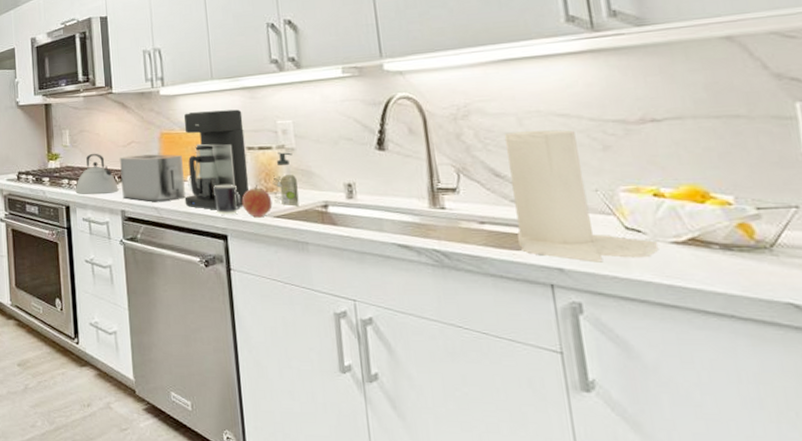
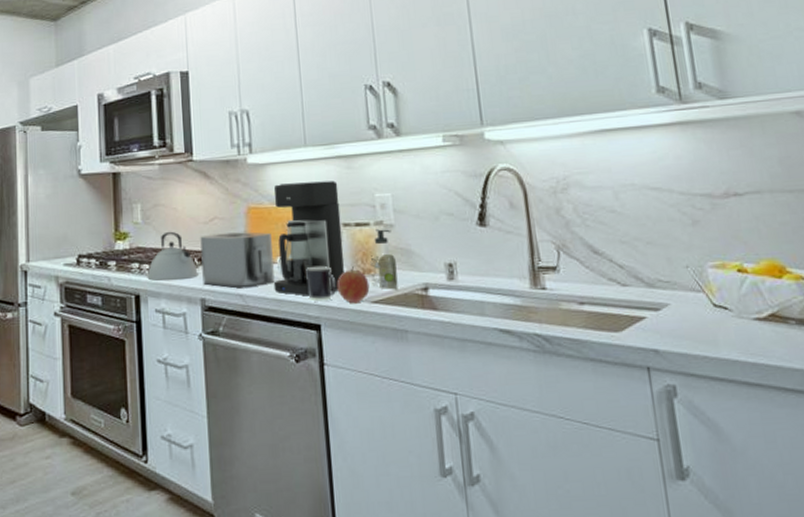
paper towel: present [504,129,659,263] -> none [601,204,744,342]

